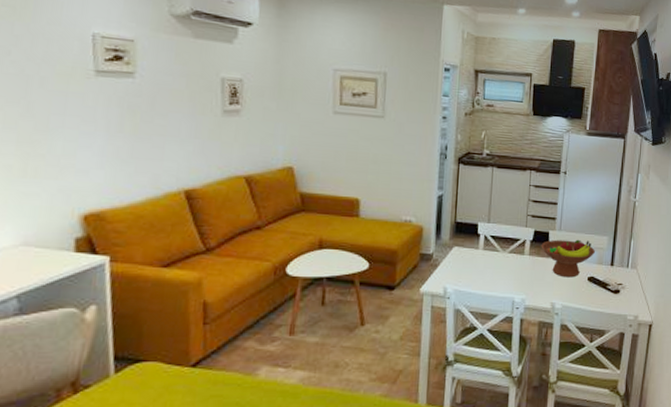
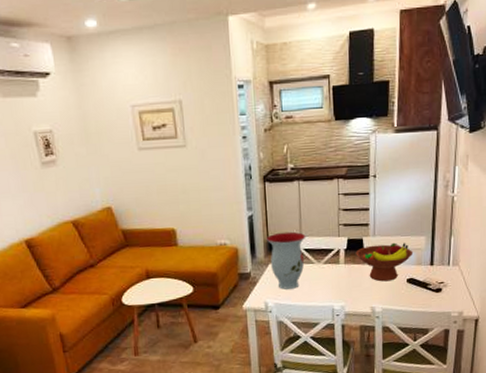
vase: none [453,216,494,276] -> present [266,231,306,290]

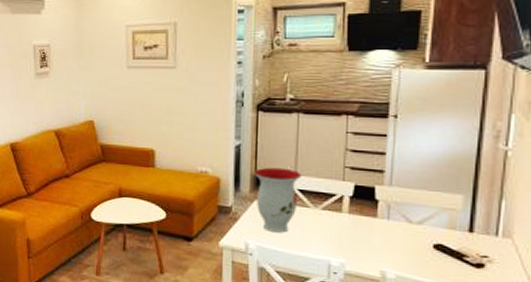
fruit bowl: present [356,242,414,282] -> none [364,196,445,243]

